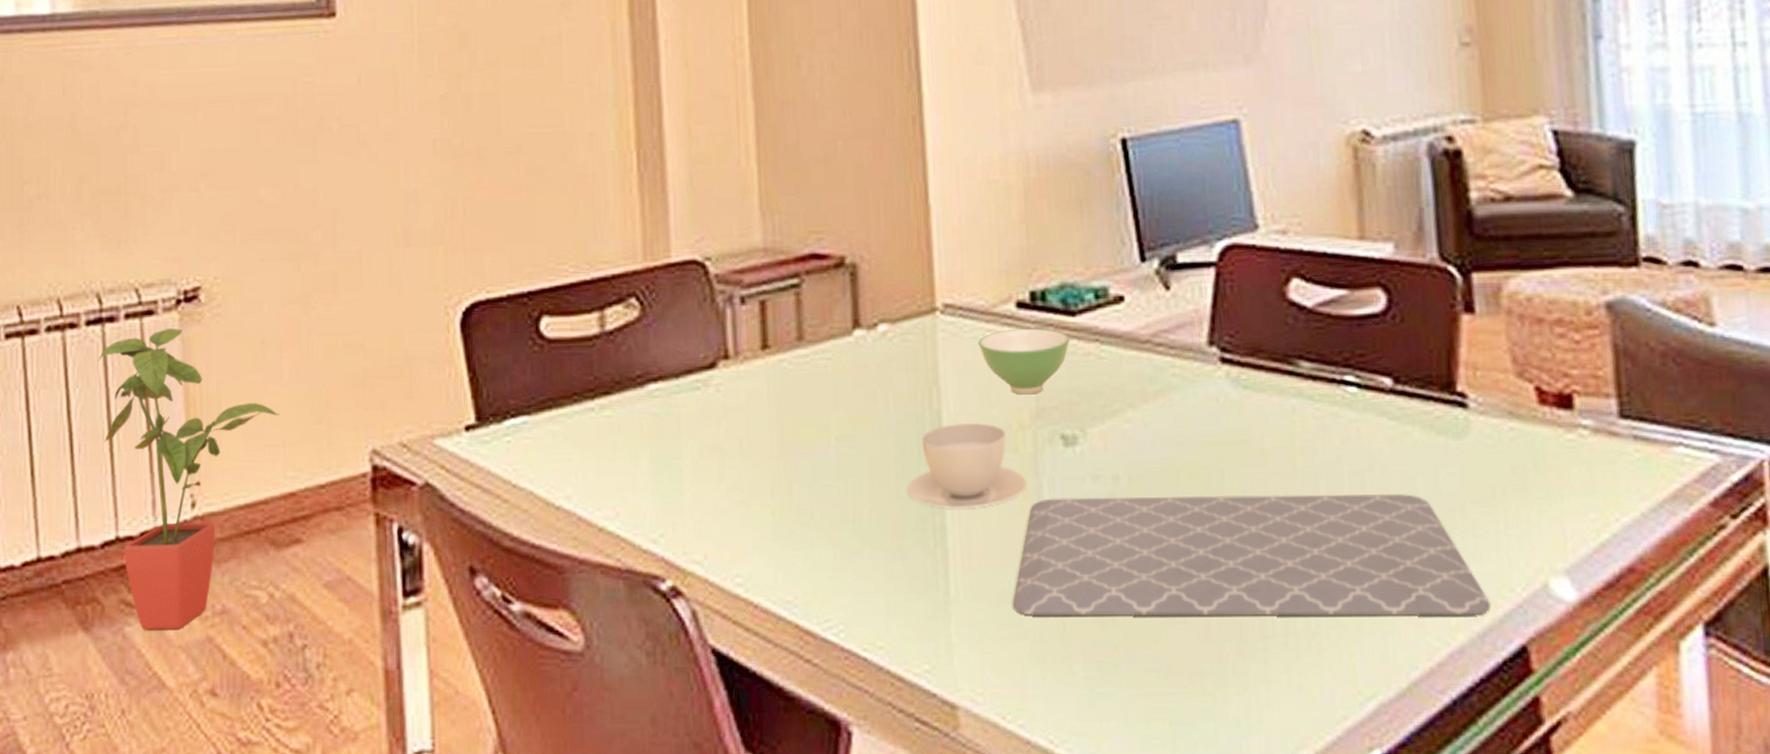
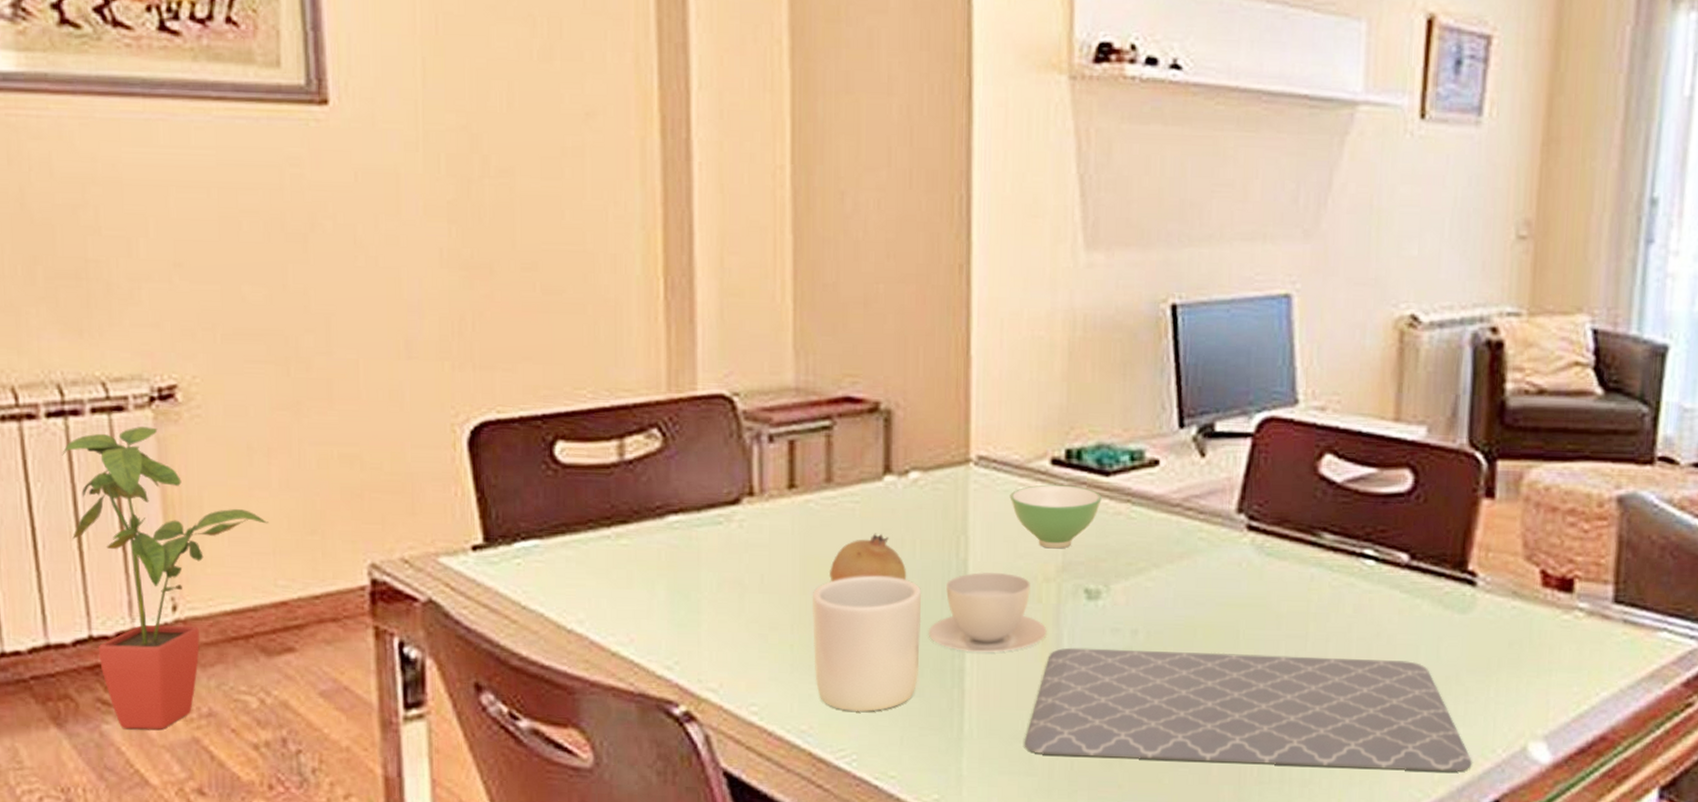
mug: none [790,433,901,579] -> present [811,575,922,713]
fruit: none [806,389,882,442] -> present [830,533,907,581]

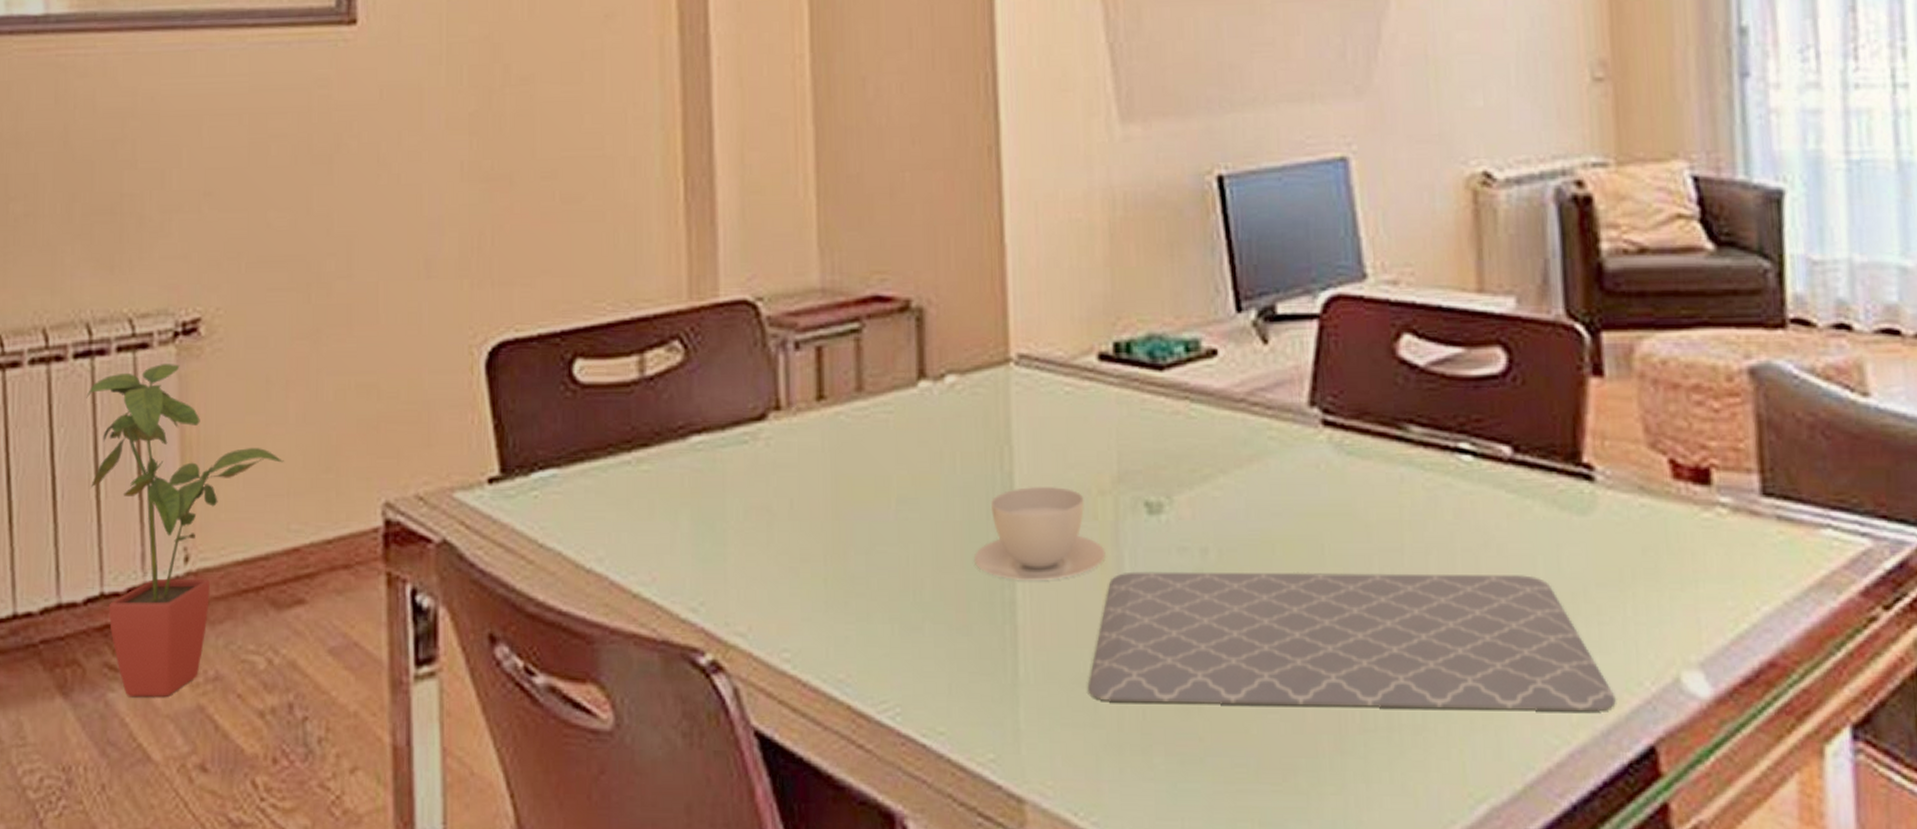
mug: present [811,575,922,713] -> none [845,495,966,656]
fruit: present [830,533,907,581] -> none [864,446,948,504]
bowl: present [1010,484,1102,549] -> none [1055,383,1157,456]

